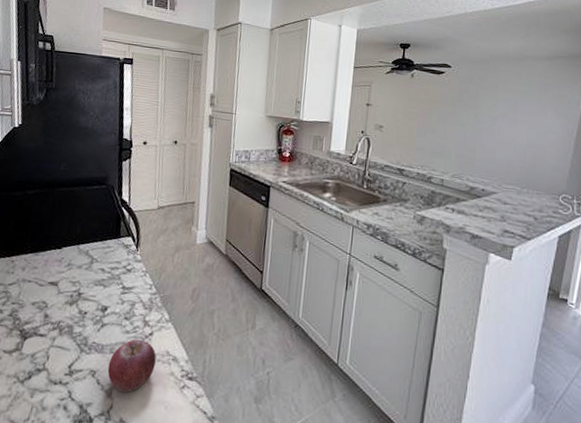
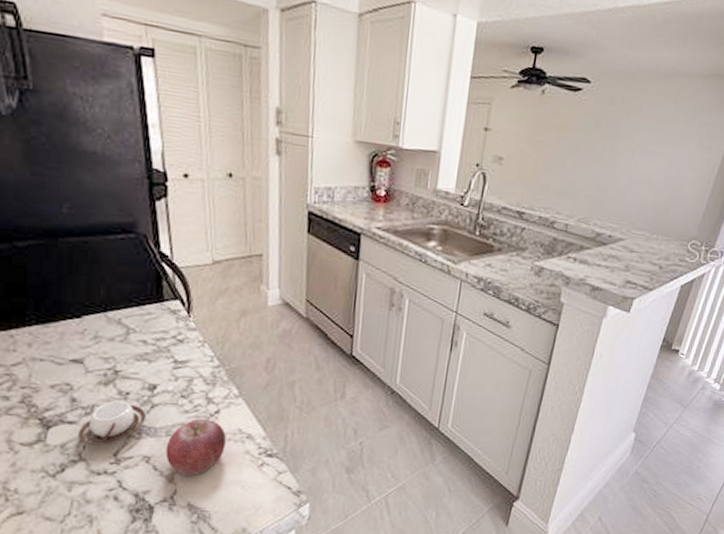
cup: none [44,318,97,358] -> present [77,400,146,446]

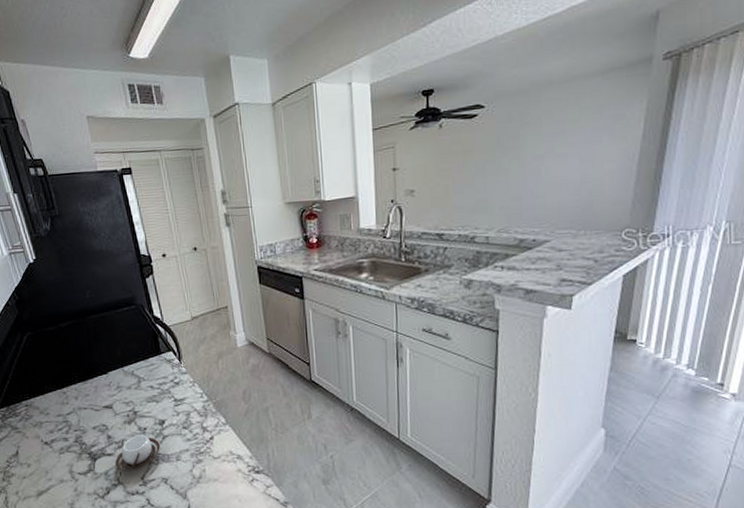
fruit: present [165,418,226,477] -> none [177,444,222,494]

